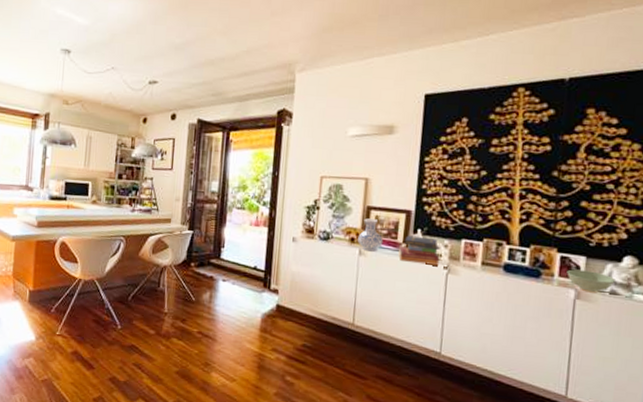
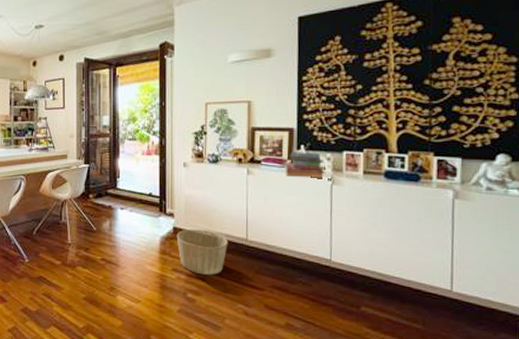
basket: none [279,308,334,359] -> present [176,229,228,275]
vase: present [358,218,384,253] -> none [245,139,269,171]
bowl: present [567,269,615,293] -> none [444,171,490,192]

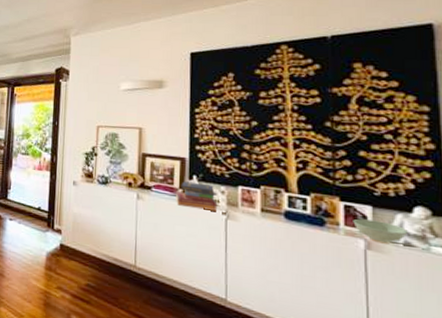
basket: present [176,229,228,275] -> none [63,247,116,299]
bowl: none [444,171,490,192] -> present [353,218,408,244]

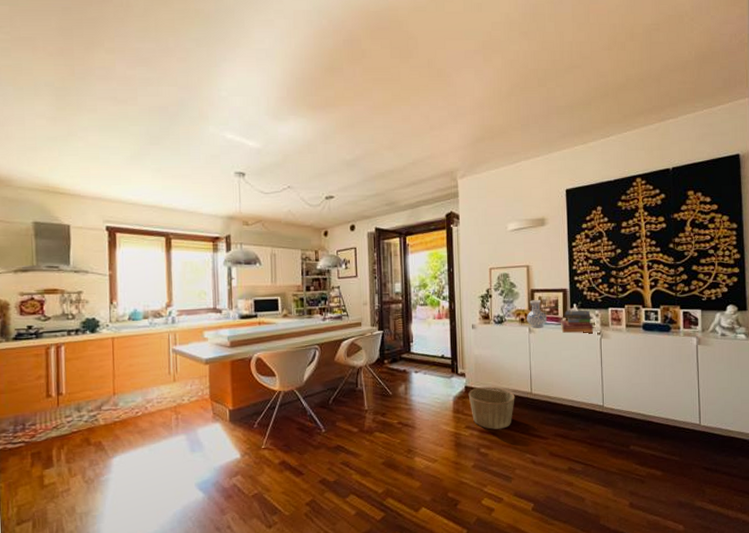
basket: none [63,247,116,299] -> present [468,387,515,430]
vase: none [135,164,160,197] -> present [526,300,548,329]
bowl: present [353,218,408,244] -> none [689,320,723,338]

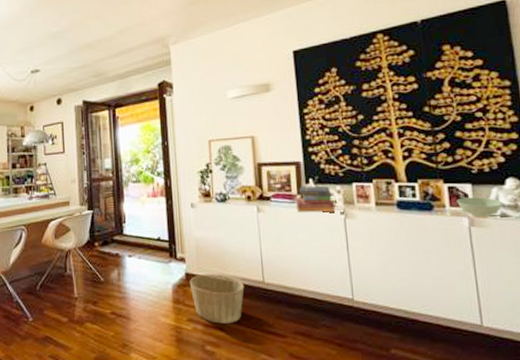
vase: present [526,300,548,329] -> none [254,175,279,208]
bowl: none [689,320,723,338] -> present [456,197,503,218]

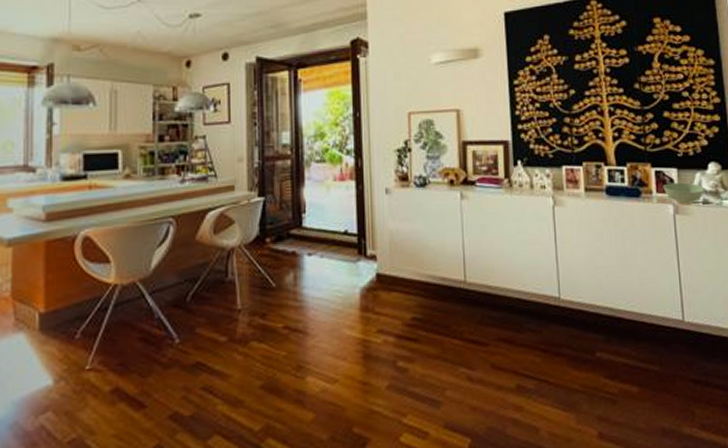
basket: present [189,274,245,324] -> none [380,273,444,334]
books: present [295,185,336,213] -> none [502,168,544,200]

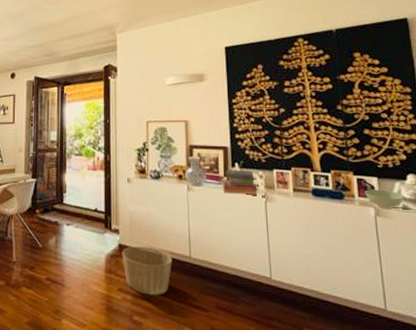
basket: none [380,273,444,334] -> present [122,246,172,295]
vase: none [457,155,485,195] -> present [185,156,207,188]
books: none [502,168,544,200] -> present [222,169,258,195]

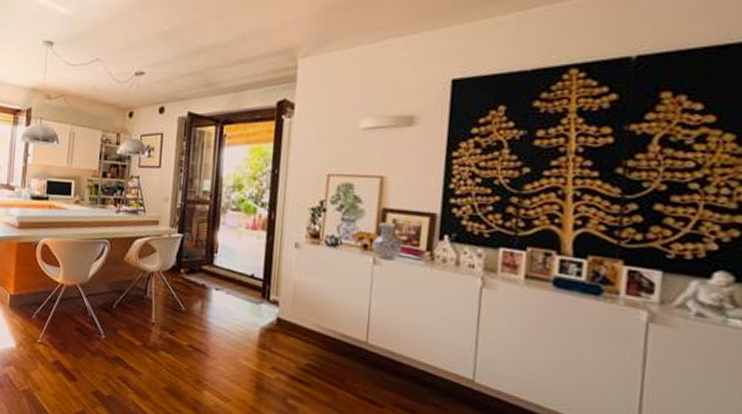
basket: present [122,246,172,295] -> none [279,322,343,381]
books: present [222,169,258,195] -> none [421,242,472,278]
bowl: present [364,189,405,210] -> none [636,286,703,316]

